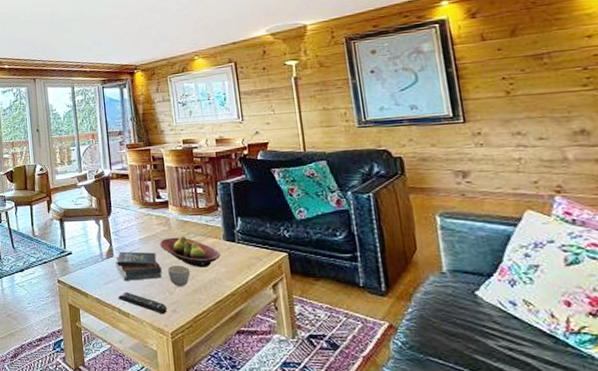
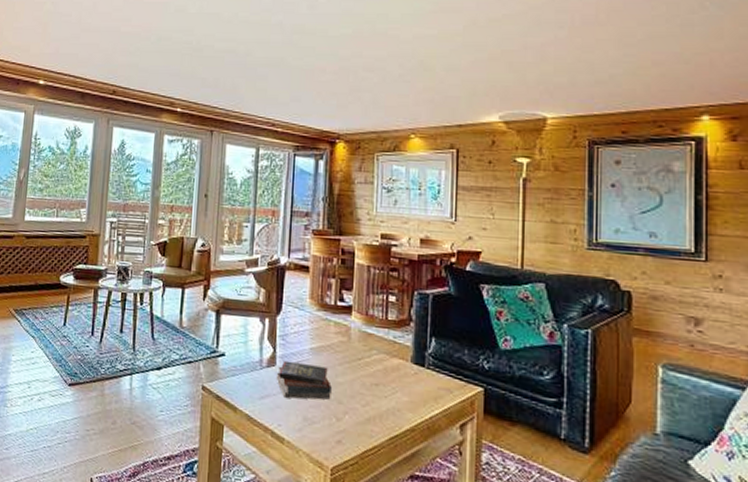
remote control: present [118,292,167,315] -> none [273,411,331,445]
fruit bowl: present [160,236,221,267] -> none [334,351,405,393]
mug: present [168,265,191,286] -> none [339,385,366,413]

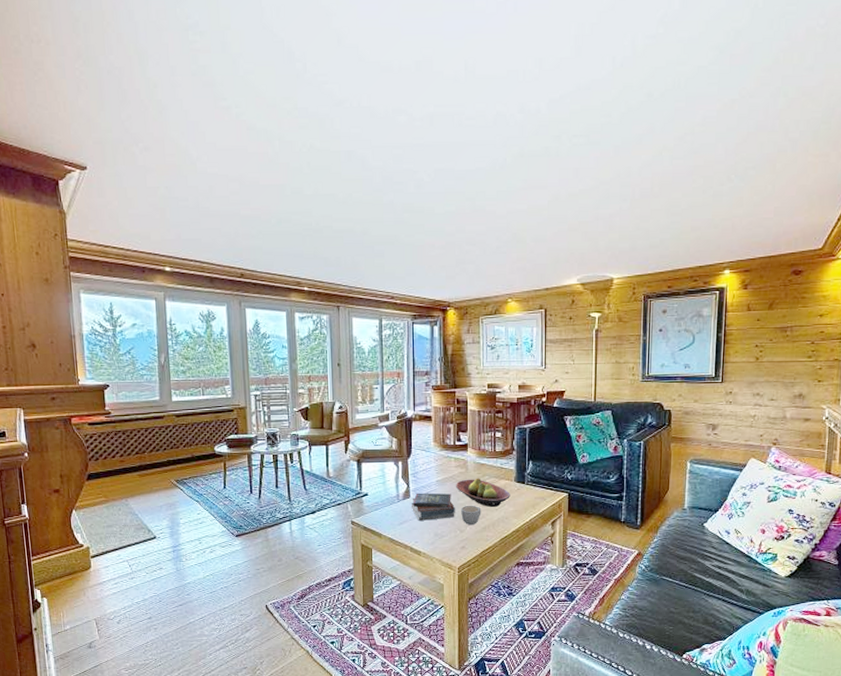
fruit bowl: none [334,351,405,393] -> present [456,478,510,507]
mug: none [339,385,366,413] -> present [461,505,481,525]

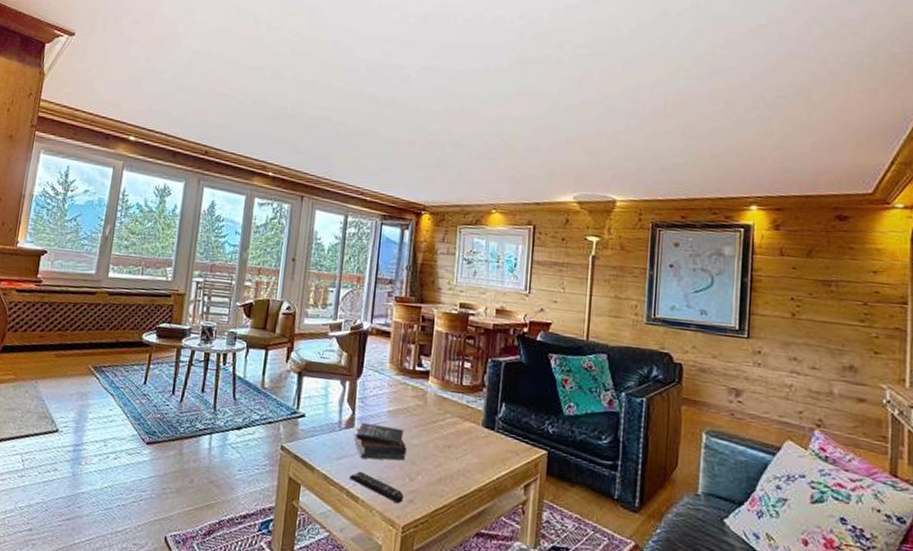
remote control: none [411,531,457,551] -> present [349,471,404,504]
fruit bowl: present [456,478,510,507] -> none [410,414,476,455]
mug: present [461,505,481,525] -> none [413,447,439,473]

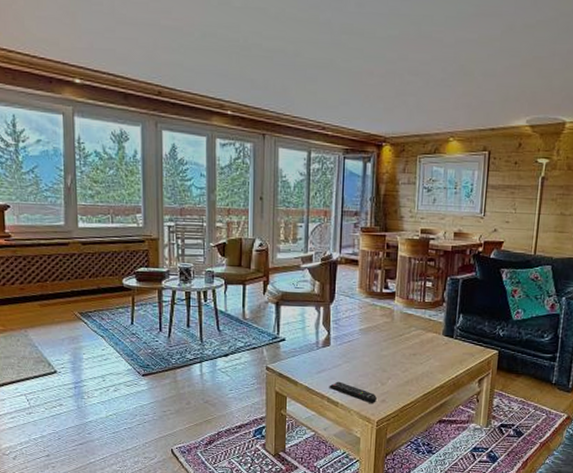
book: present [353,422,407,461] -> none [330,341,378,371]

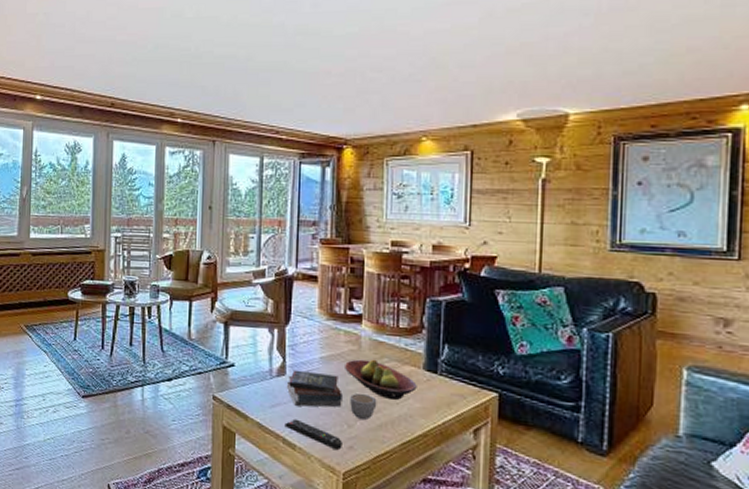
book: none [330,341,378,371] -> present [286,370,342,407]
fruit bowl: none [380,328,437,360] -> present [345,359,417,400]
mug: none [383,357,406,378] -> present [350,393,377,420]

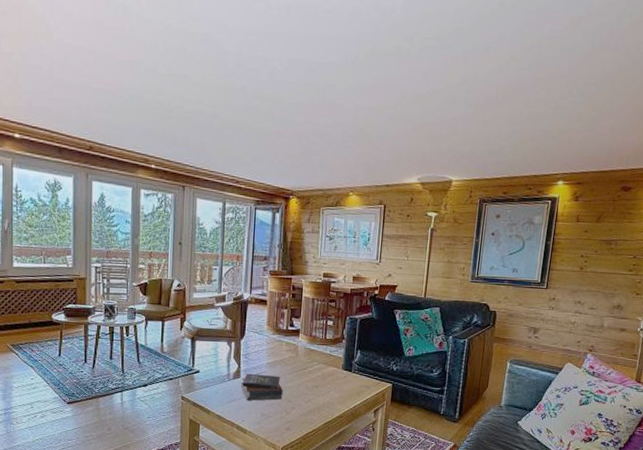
remote control: present [285,419,342,451] -> none [238,410,282,432]
fruit bowl: present [345,359,417,400] -> none [285,363,337,392]
mug: present [350,393,377,420] -> none [288,388,308,408]

